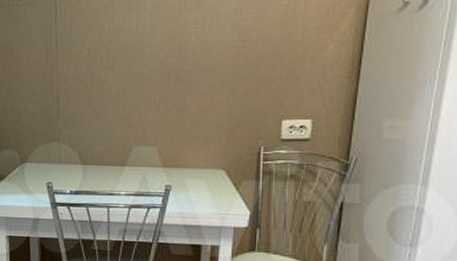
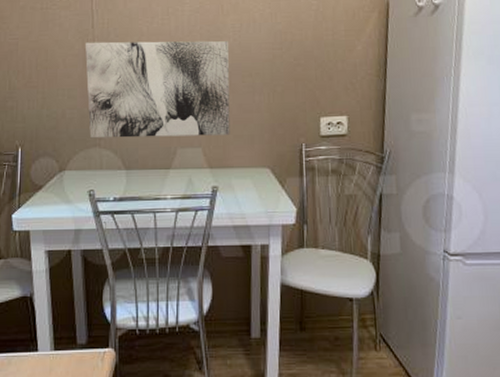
wall art: none [48,38,191,135] -> present [85,41,230,139]

